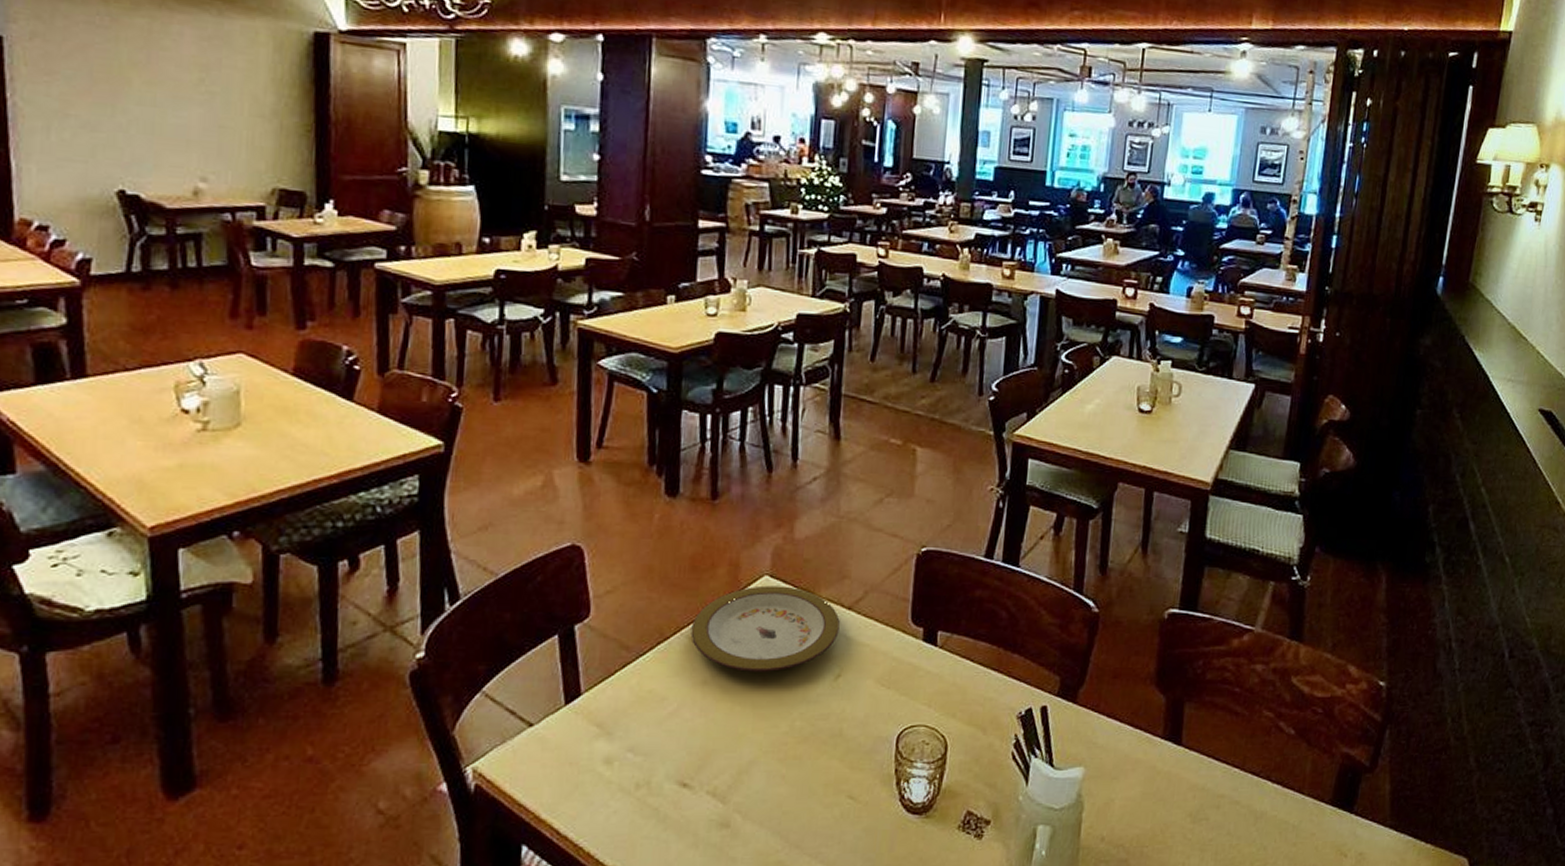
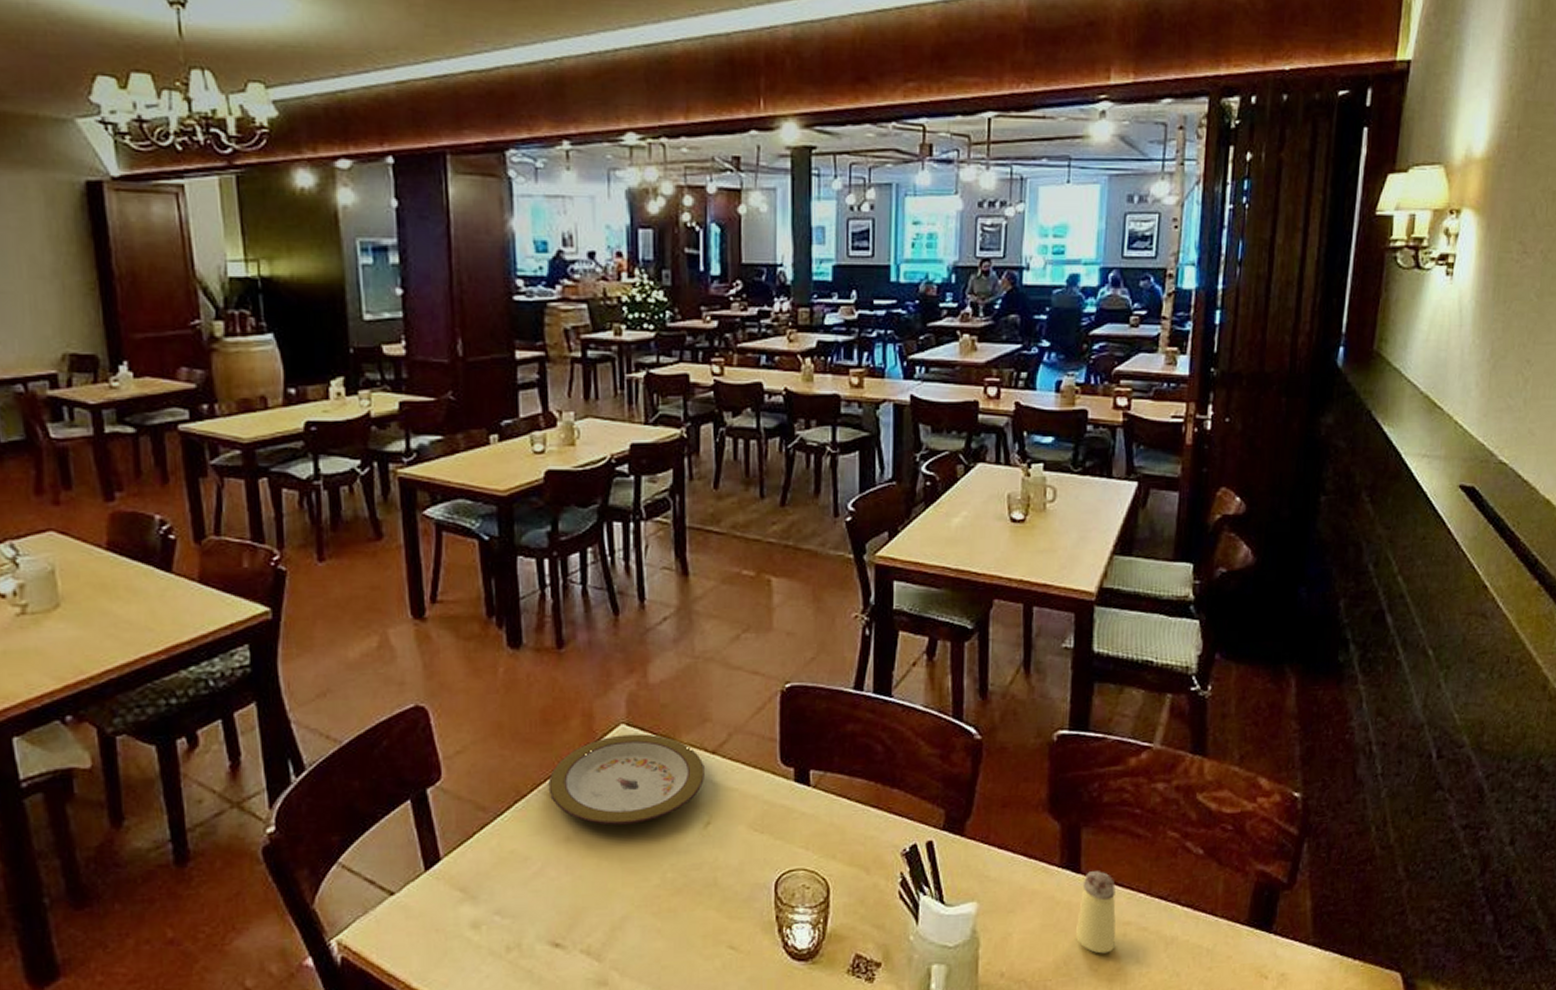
saltshaker: none [1173,744,1213,824] -> present [1076,871,1116,954]

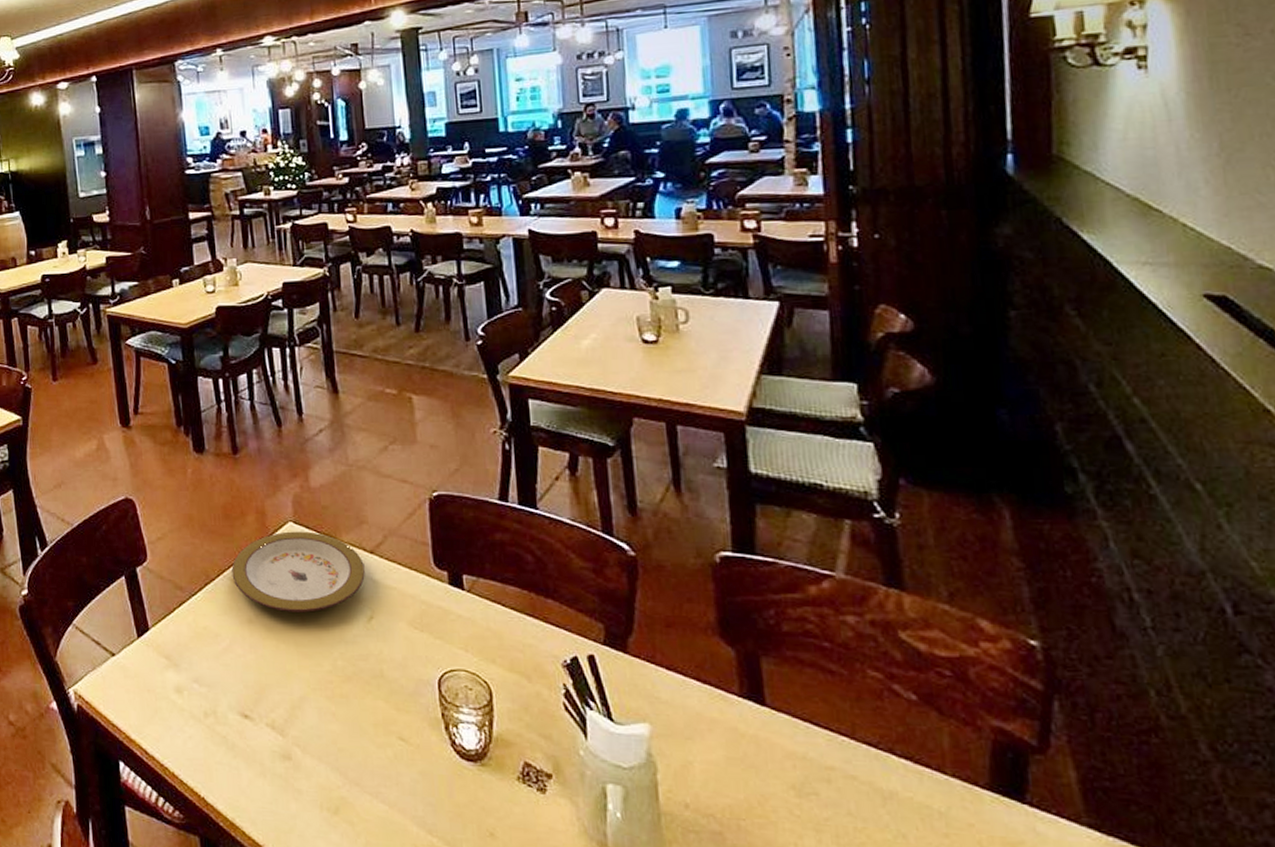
saltshaker: present [1076,871,1116,954] -> none [768,705,820,799]

